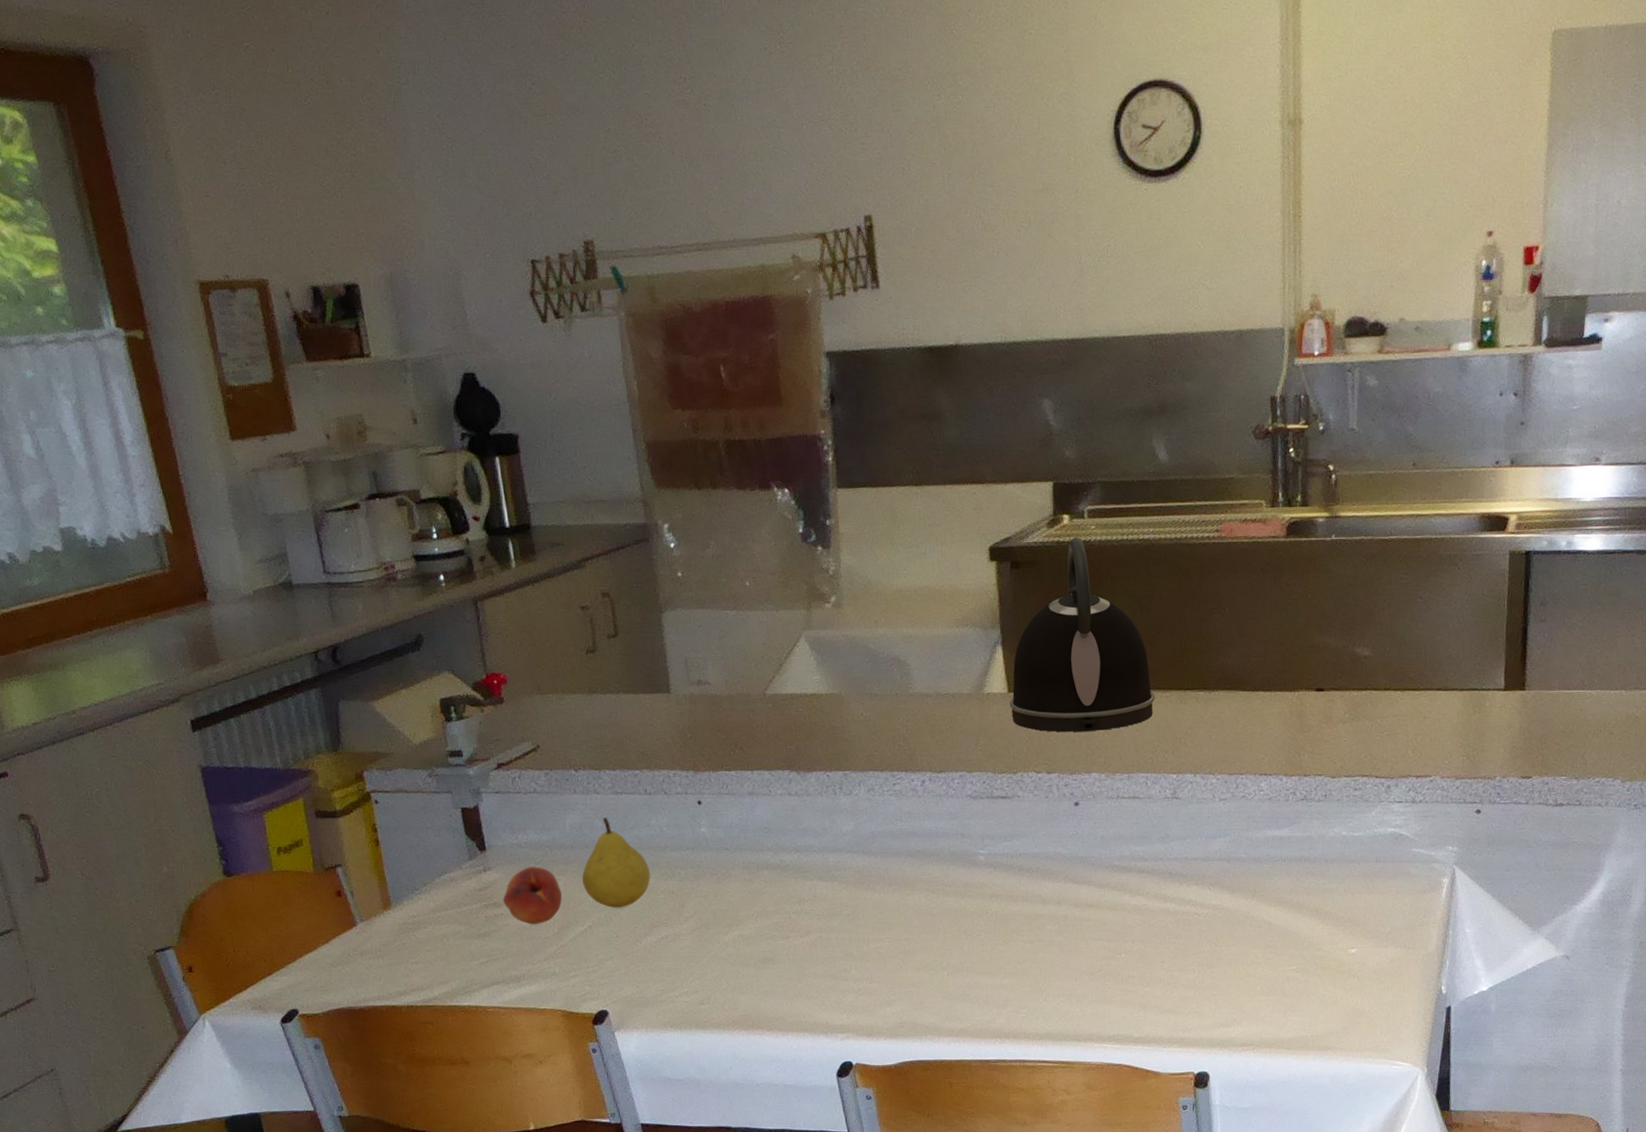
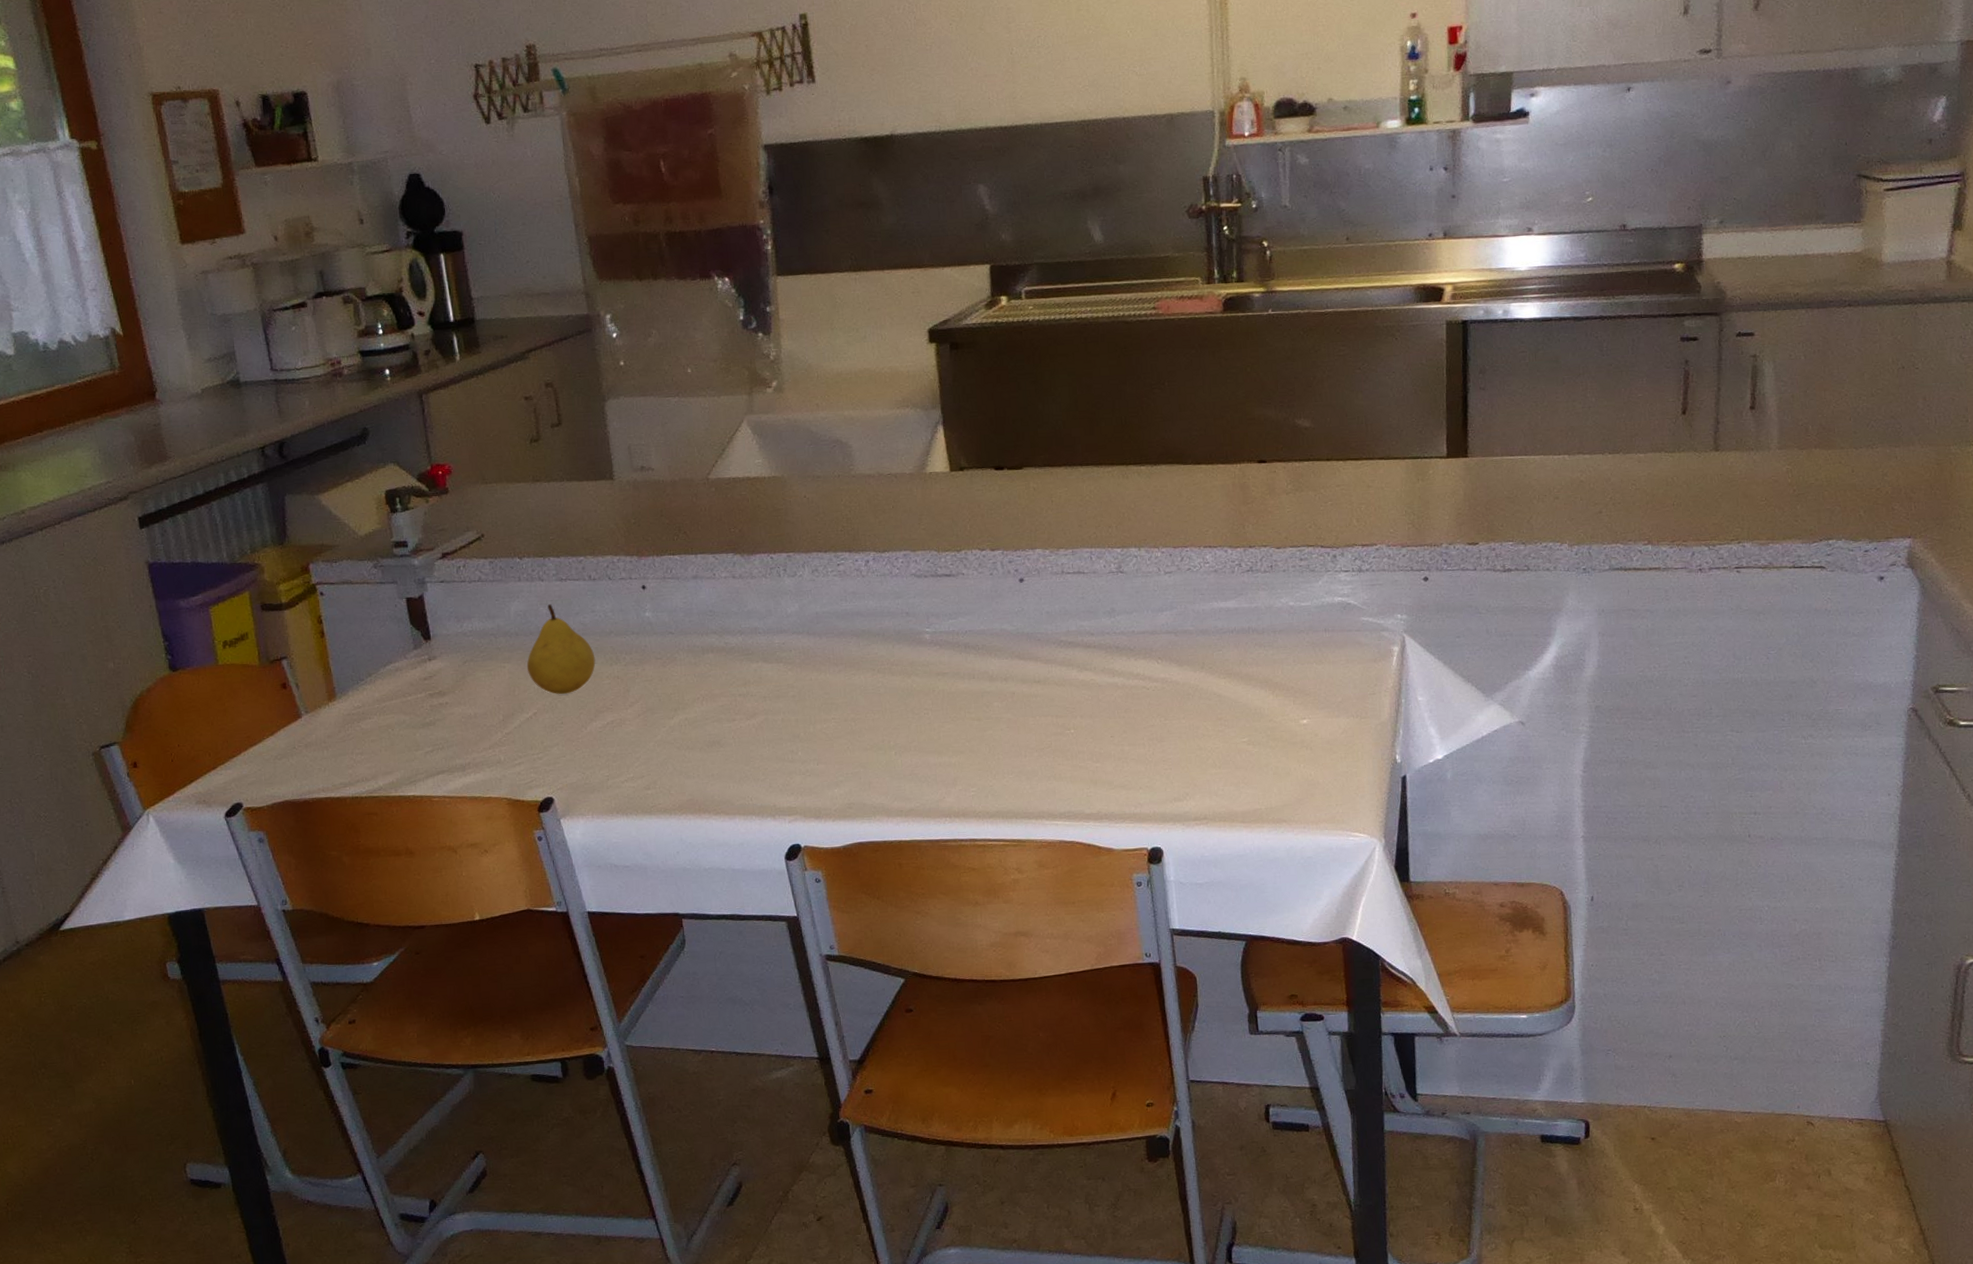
fruit: present [503,866,563,925] -> none [448,654,508,713]
kettle: present [1009,537,1156,732] -> none [951,317,1098,510]

